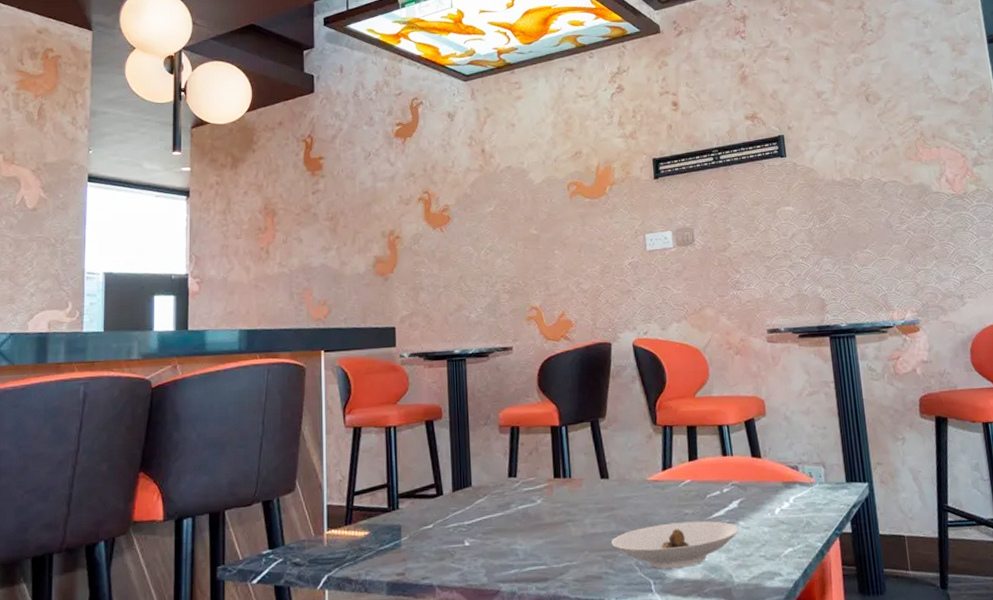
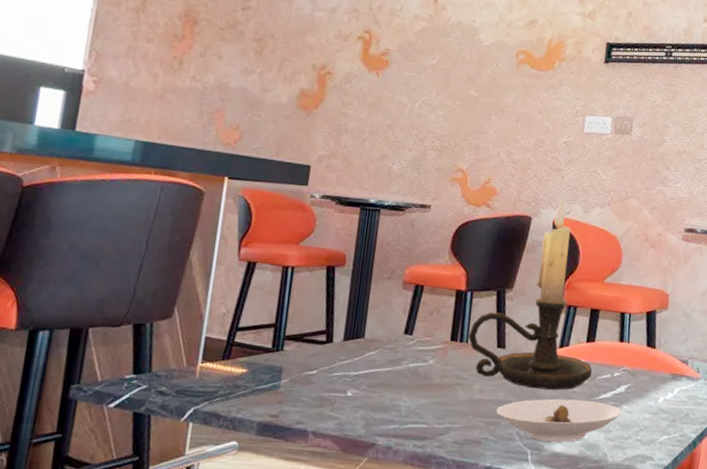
candle holder: none [570,322,700,516] -> present [468,201,592,390]

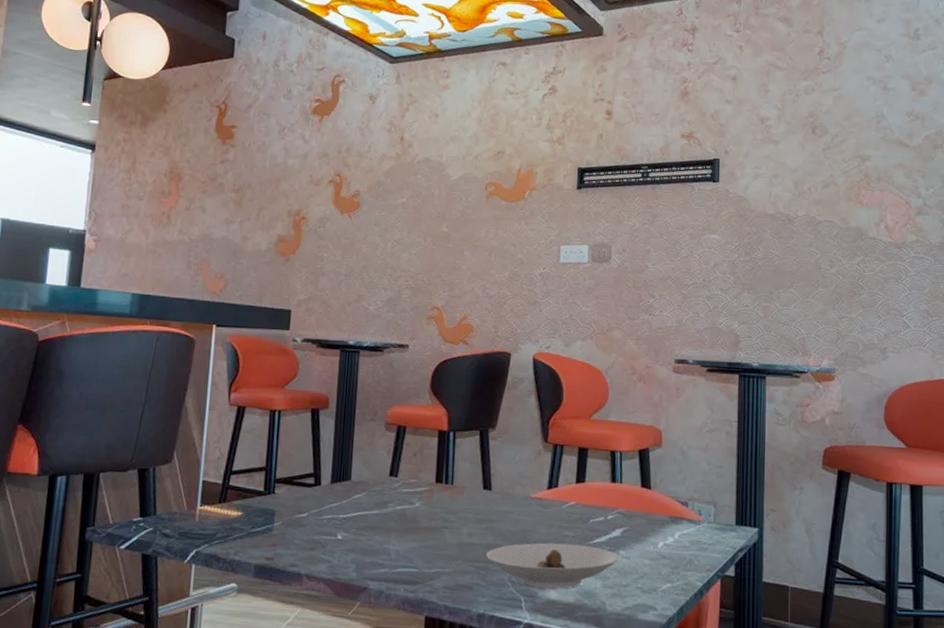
candle holder: present [468,201,592,390] -> none [453,335,583,534]

